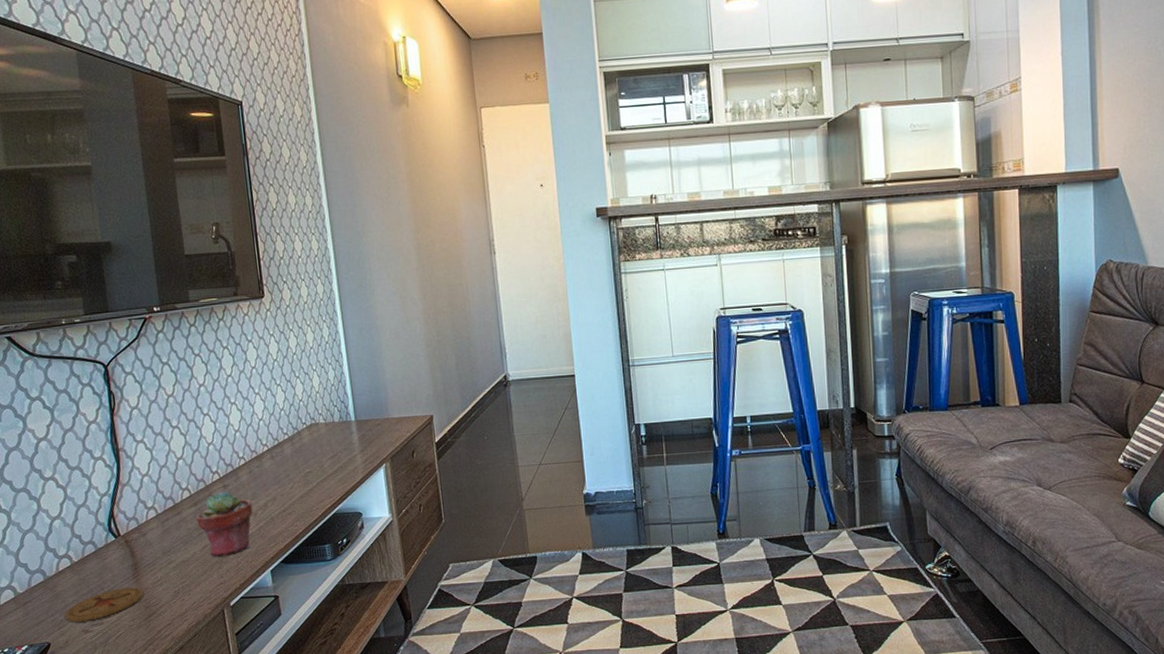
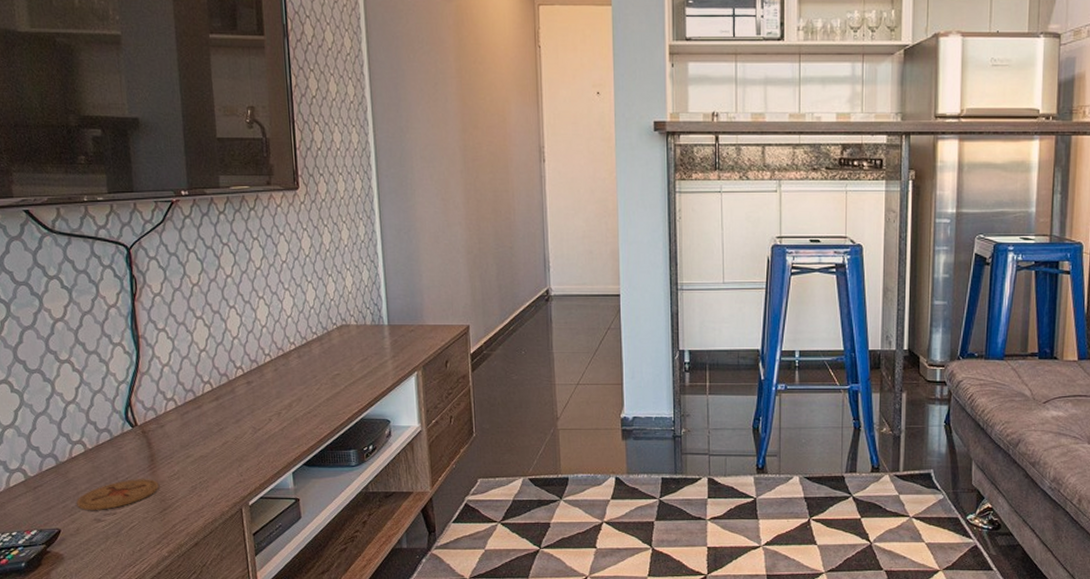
potted succulent: present [196,492,253,557] -> none [217,388,277,454]

